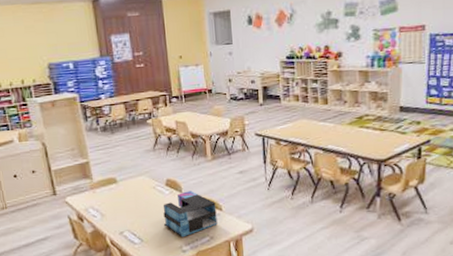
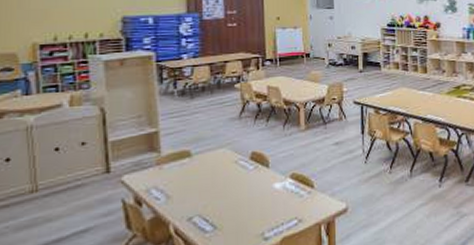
architectural model: present [162,191,218,238] -> none [243,165,308,222]

